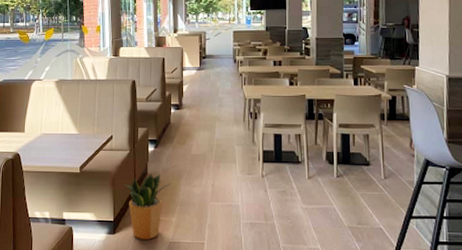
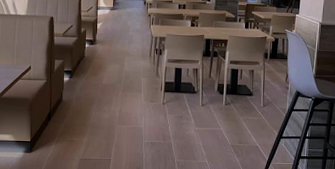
potted plant: present [123,174,172,240] -> none [40,100,84,157]

